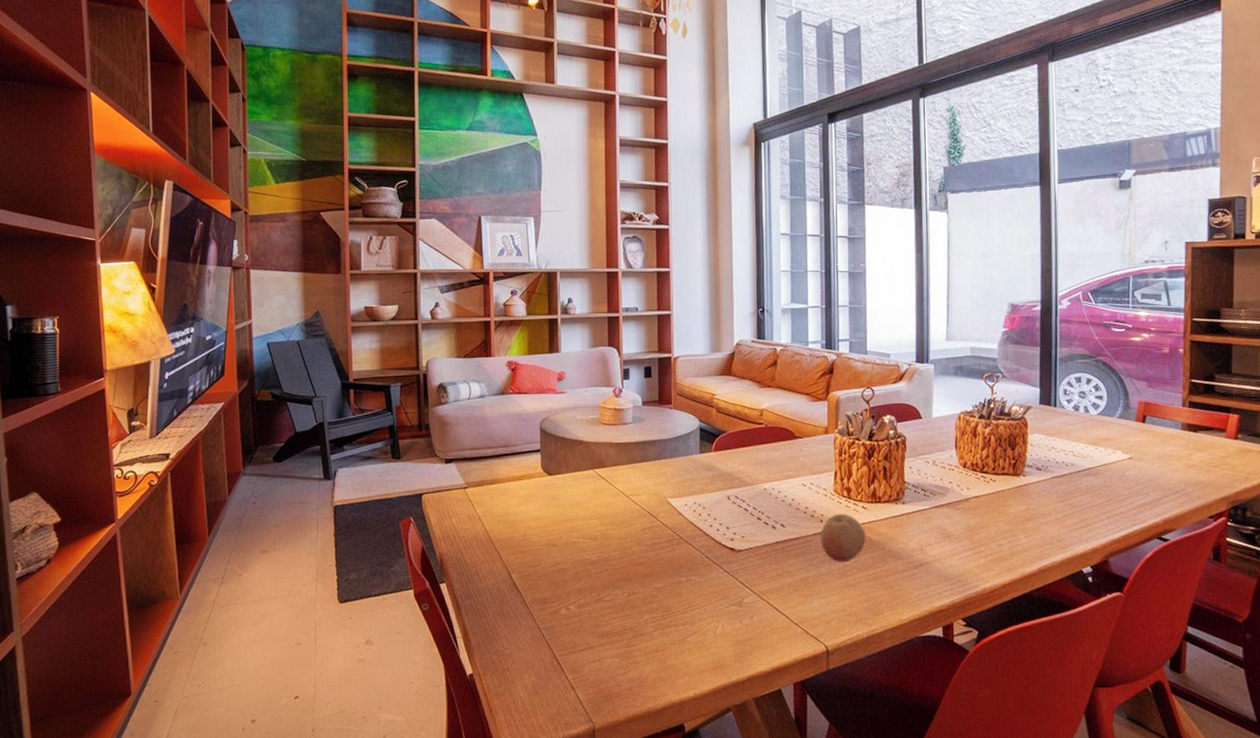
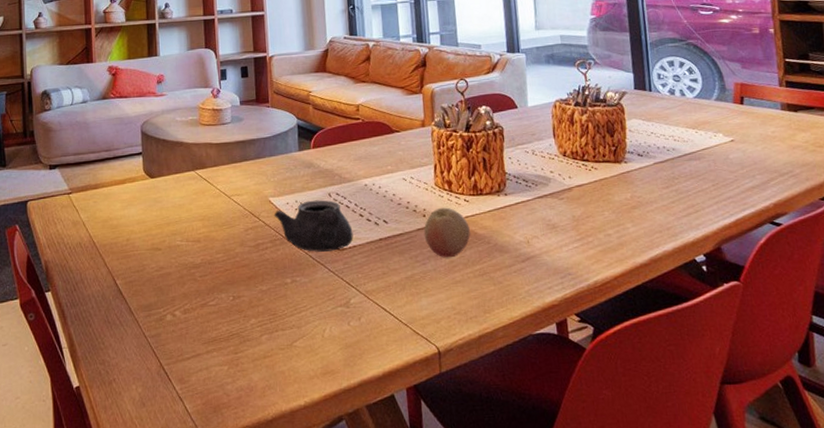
teapot: none [672,502,750,553] -> present [274,200,354,252]

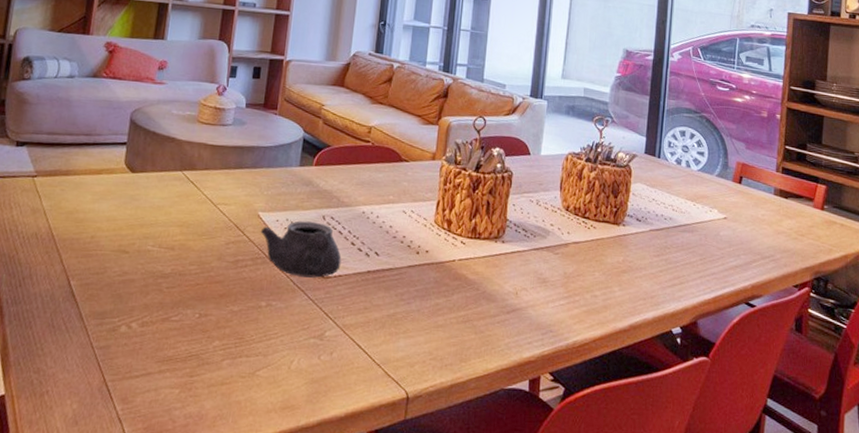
fruit: present [423,207,470,258] -> none [414,246,462,300]

